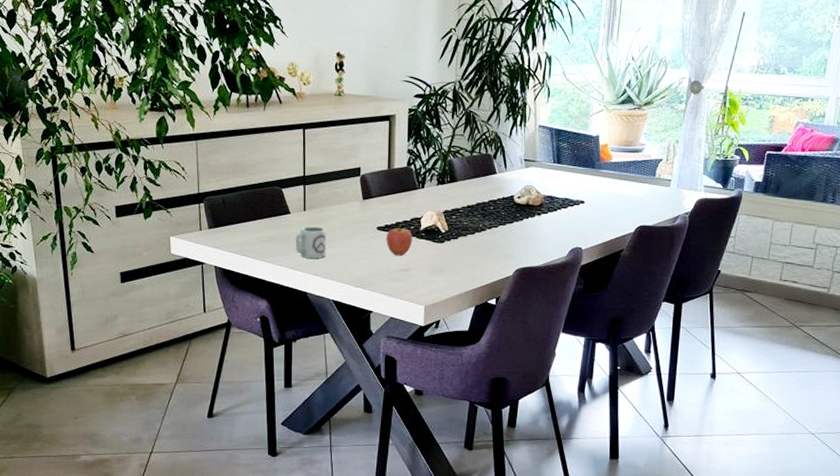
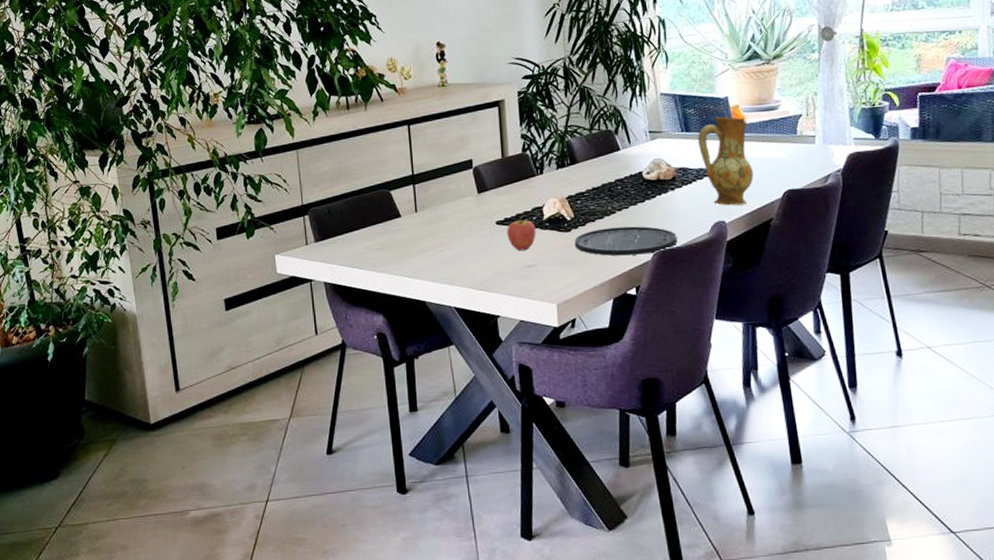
cup: present [295,226,326,259] -> none [408,227,443,264]
plate: none [446,243,538,270] -> present [574,226,678,256]
ceramic jug: none [567,153,614,235] -> present [698,116,754,206]

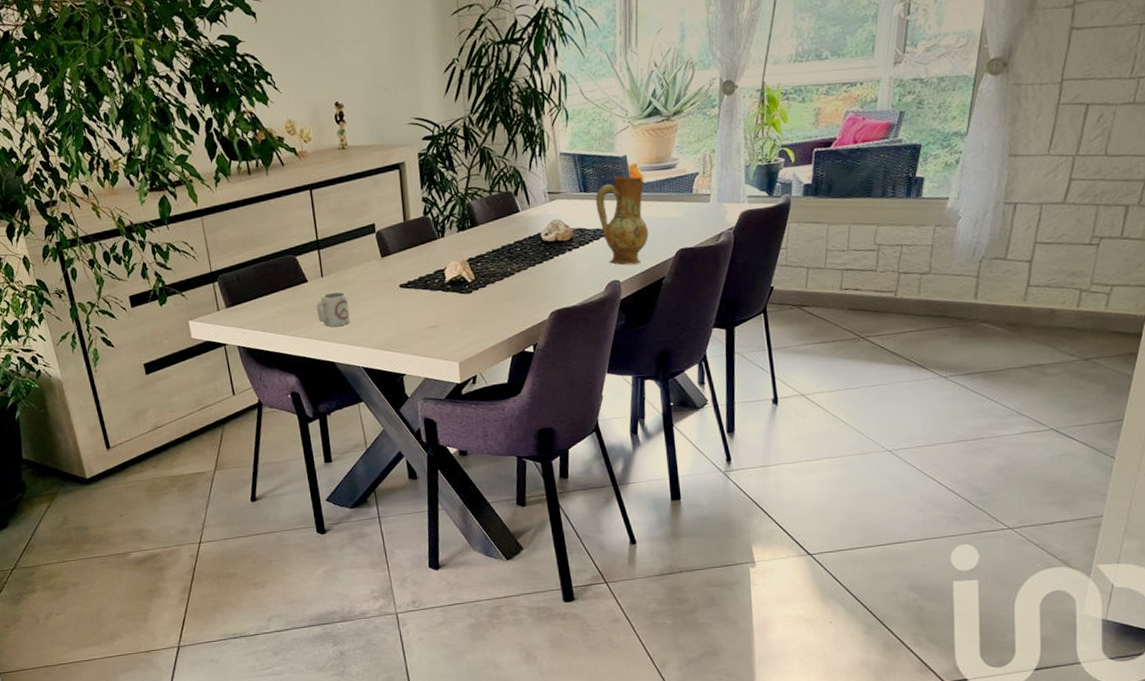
cup: none [408,227,443,264] -> present [316,291,350,327]
fruit: present [507,215,536,251] -> none [410,278,439,313]
plate: present [574,226,678,256] -> none [475,286,574,316]

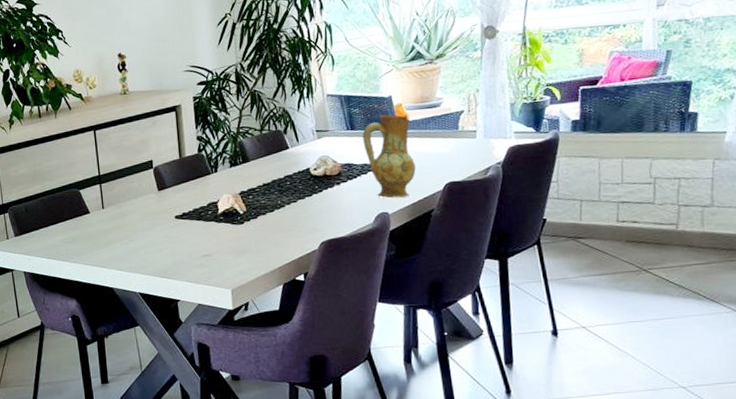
cup: present [316,291,350,327] -> none [97,222,128,255]

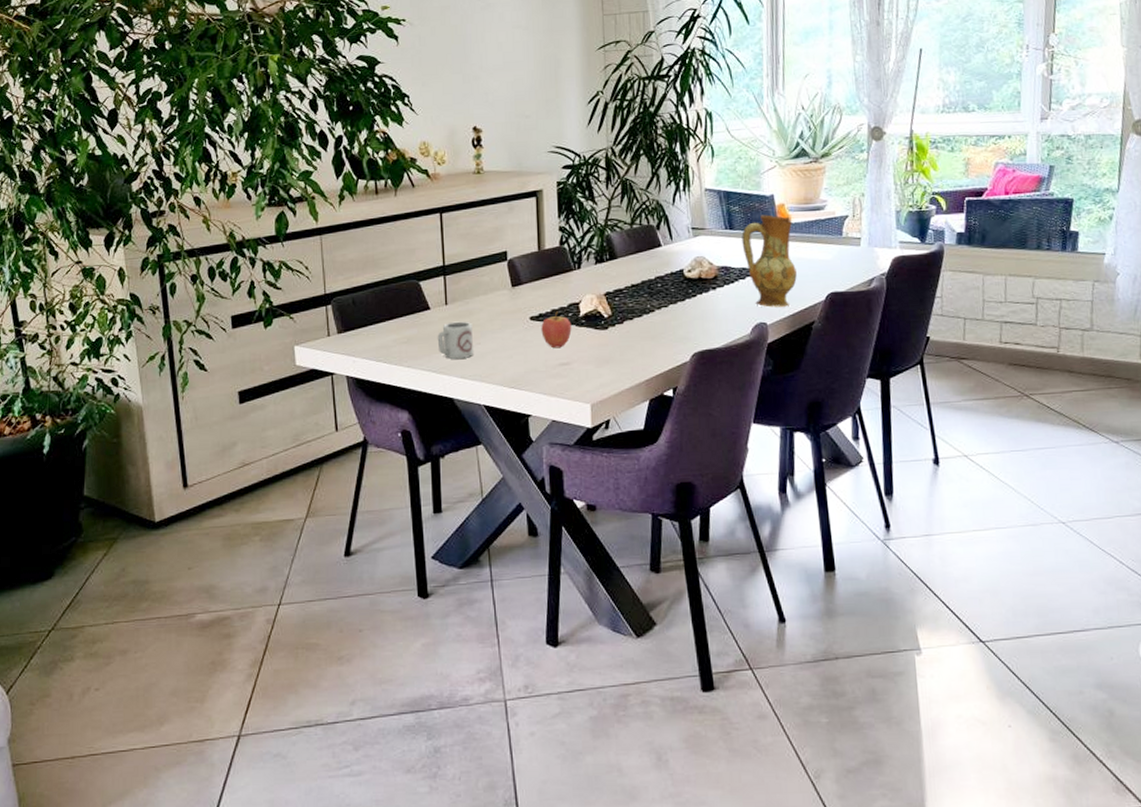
cup: none [97,222,128,255] -> present [437,321,473,359]
fruit: none [185,210,212,243] -> present [541,311,572,349]

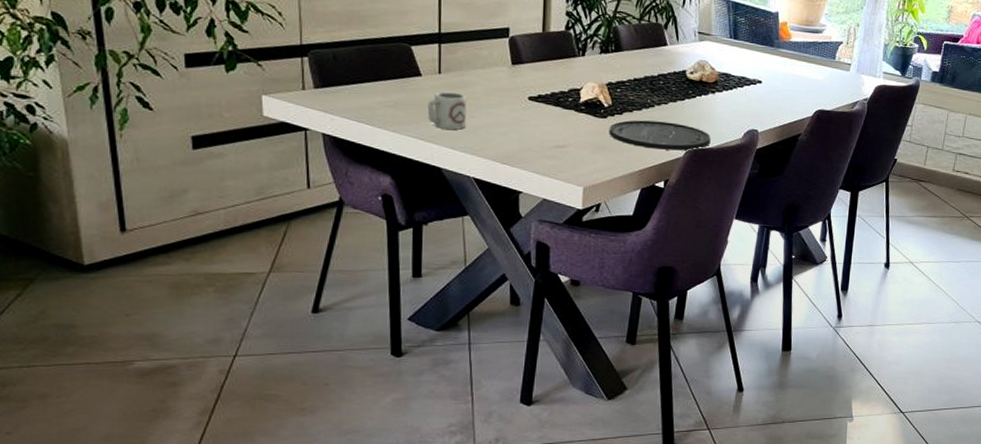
fruit: present [541,311,572,349] -> none [539,94,571,131]
plate: none [611,325,717,356] -> present [609,120,711,151]
ceramic jug: present [741,215,797,307] -> none [744,29,793,118]

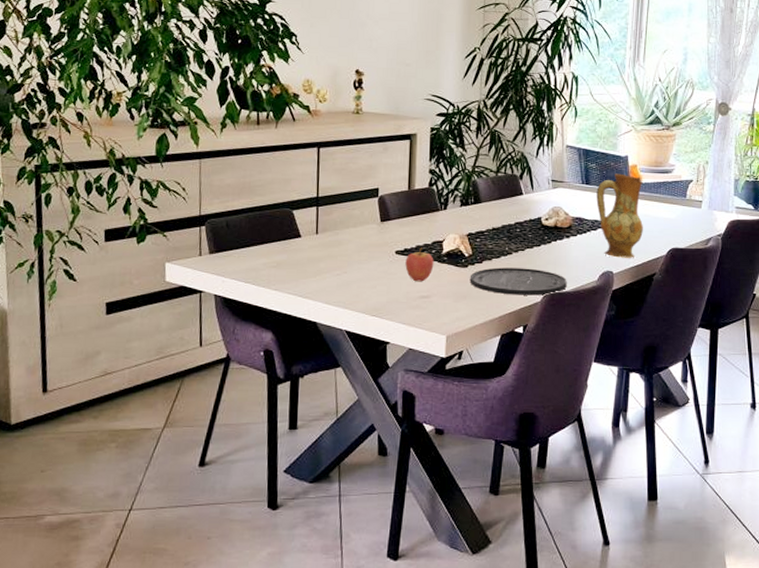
cup: present [427,91,467,130] -> none [305,250,340,285]
fruit: none [539,94,571,131] -> present [405,247,434,282]
ceramic jug: none [744,29,793,118] -> present [596,173,643,258]

